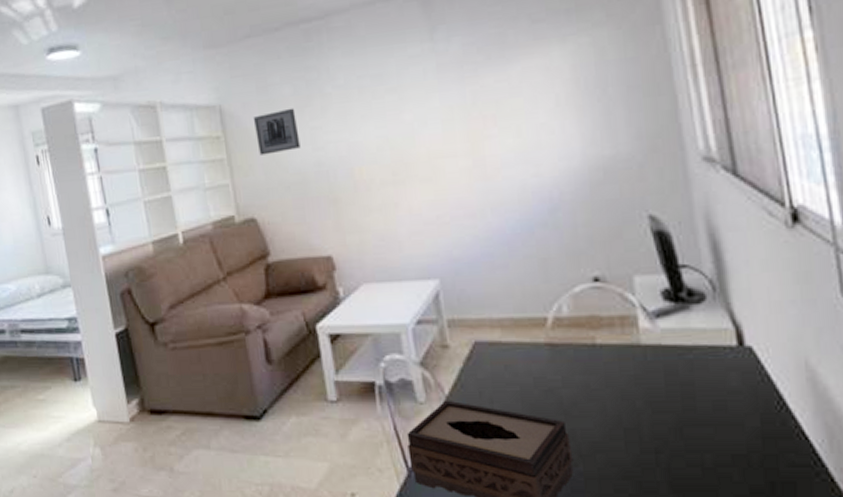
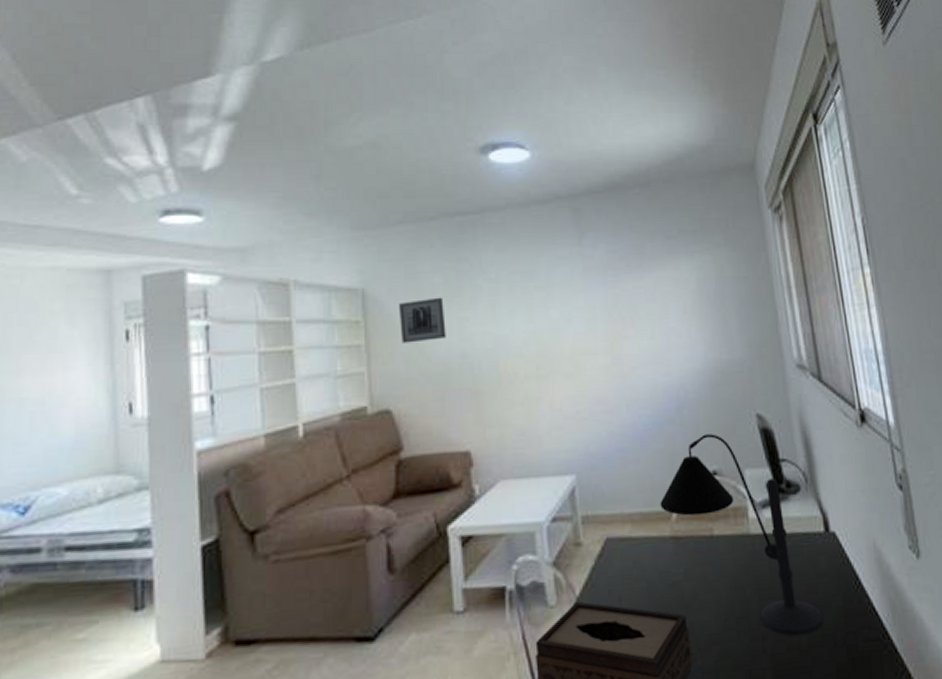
desk lamp: none [532,237,734,452] -> present [660,434,824,636]

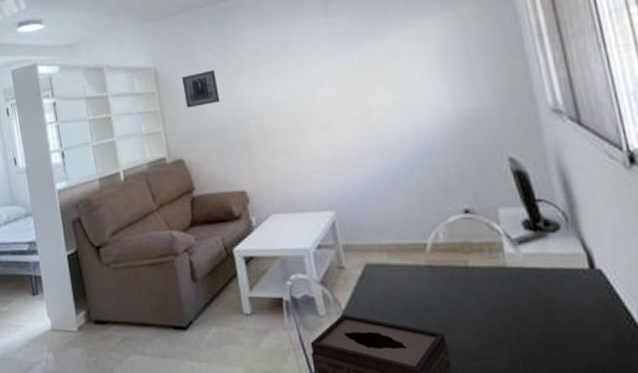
desk lamp: present [660,434,824,636] -> none [414,176,591,362]

